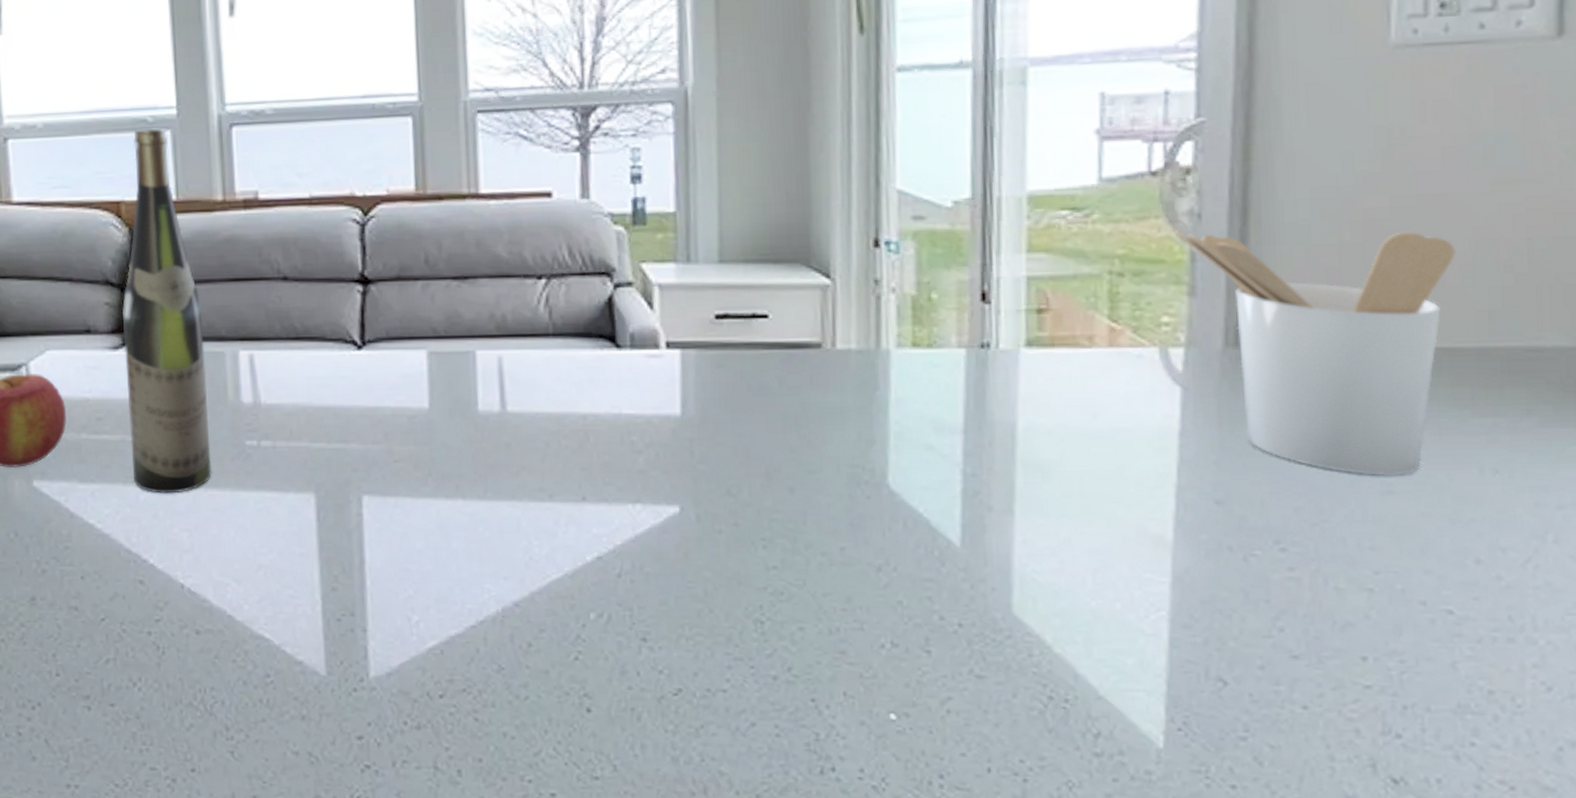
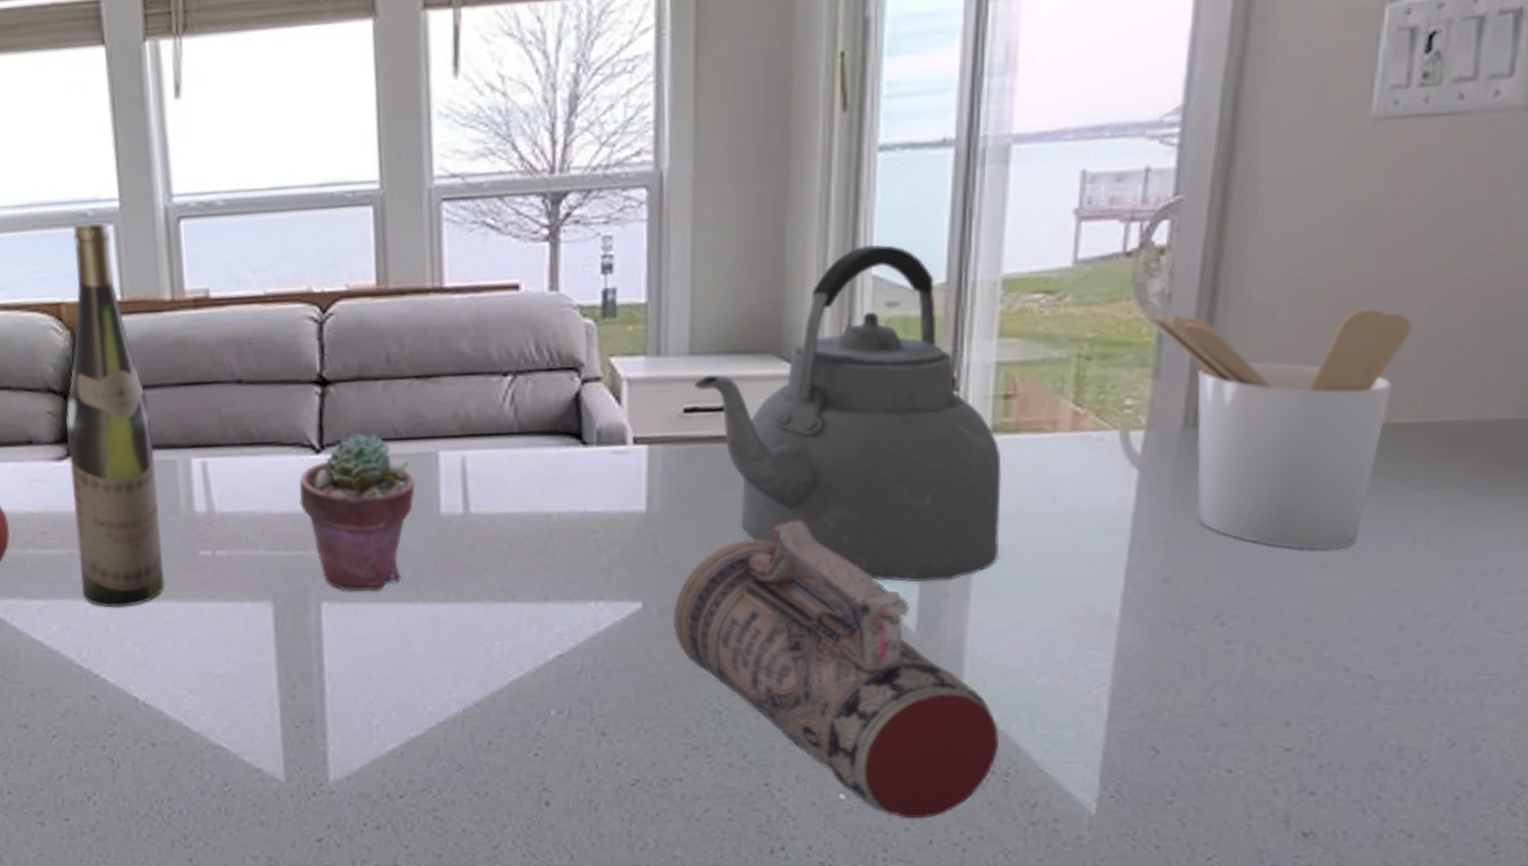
potted succulent: none [341,331,453,486] -> present [298,433,415,591]
beer mug: none [711,428,1055,744] -> present [673,520,999,819]
kettle: none [724,160,1043,496] -> present [693,244,1002,582]

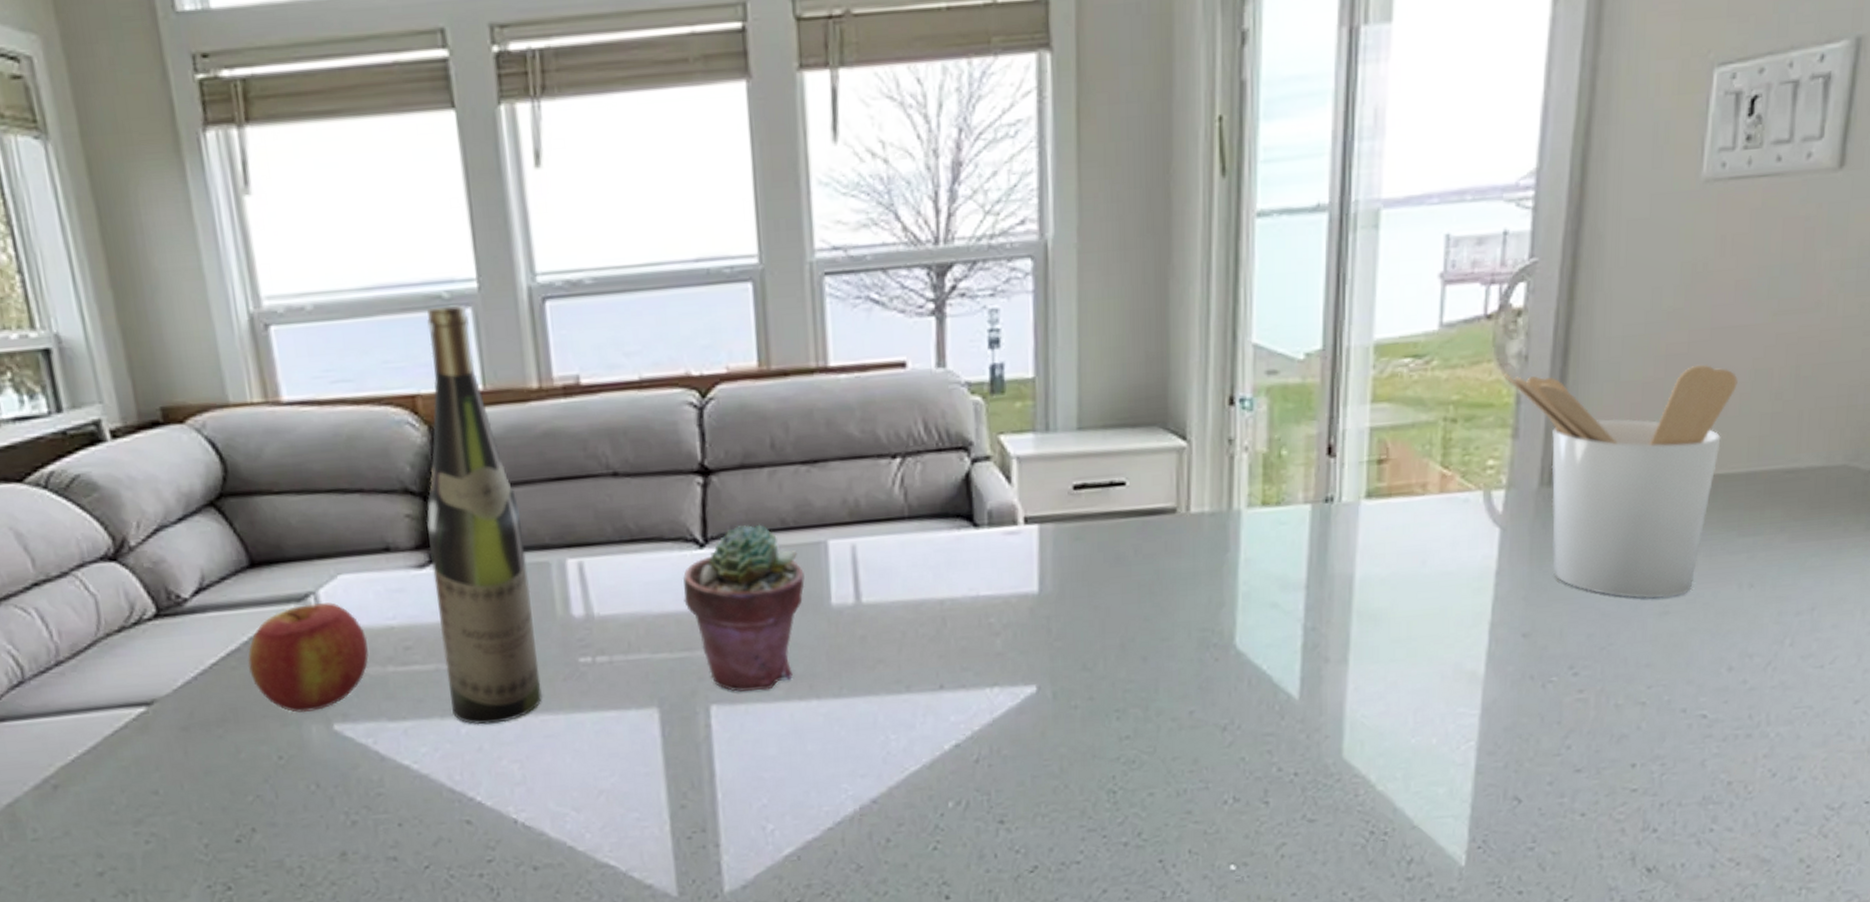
beer mug: present [673,520,999,819] -> none [1067,594,1377,884]
kettle: present [693,244,1002,582] -> none [1082,312,1376,651]

